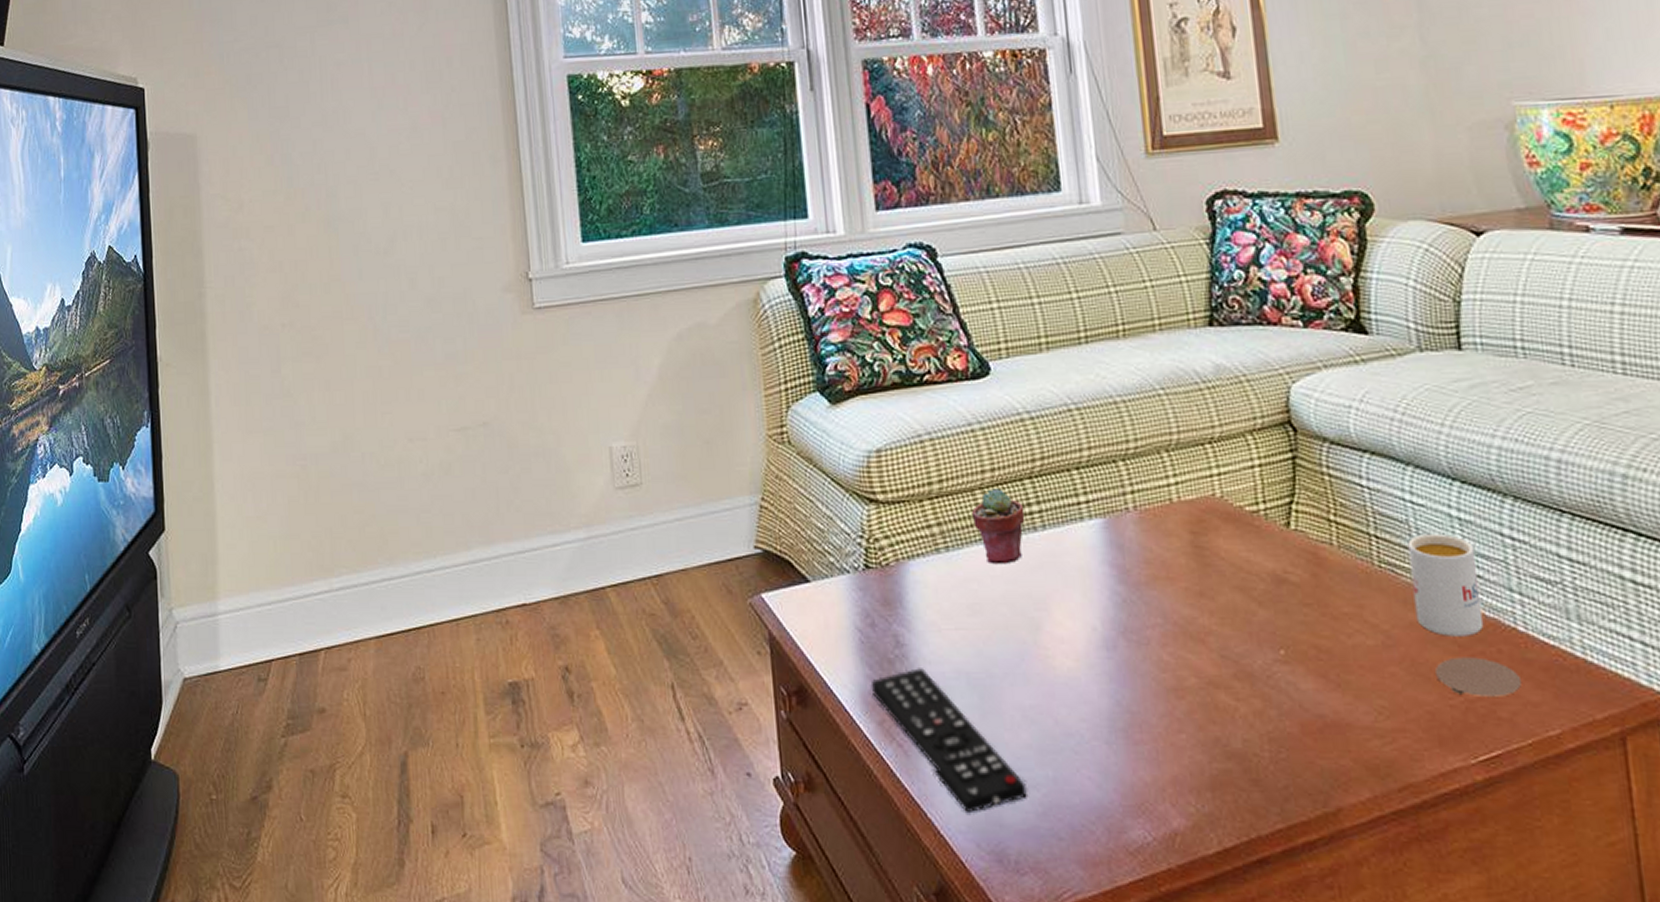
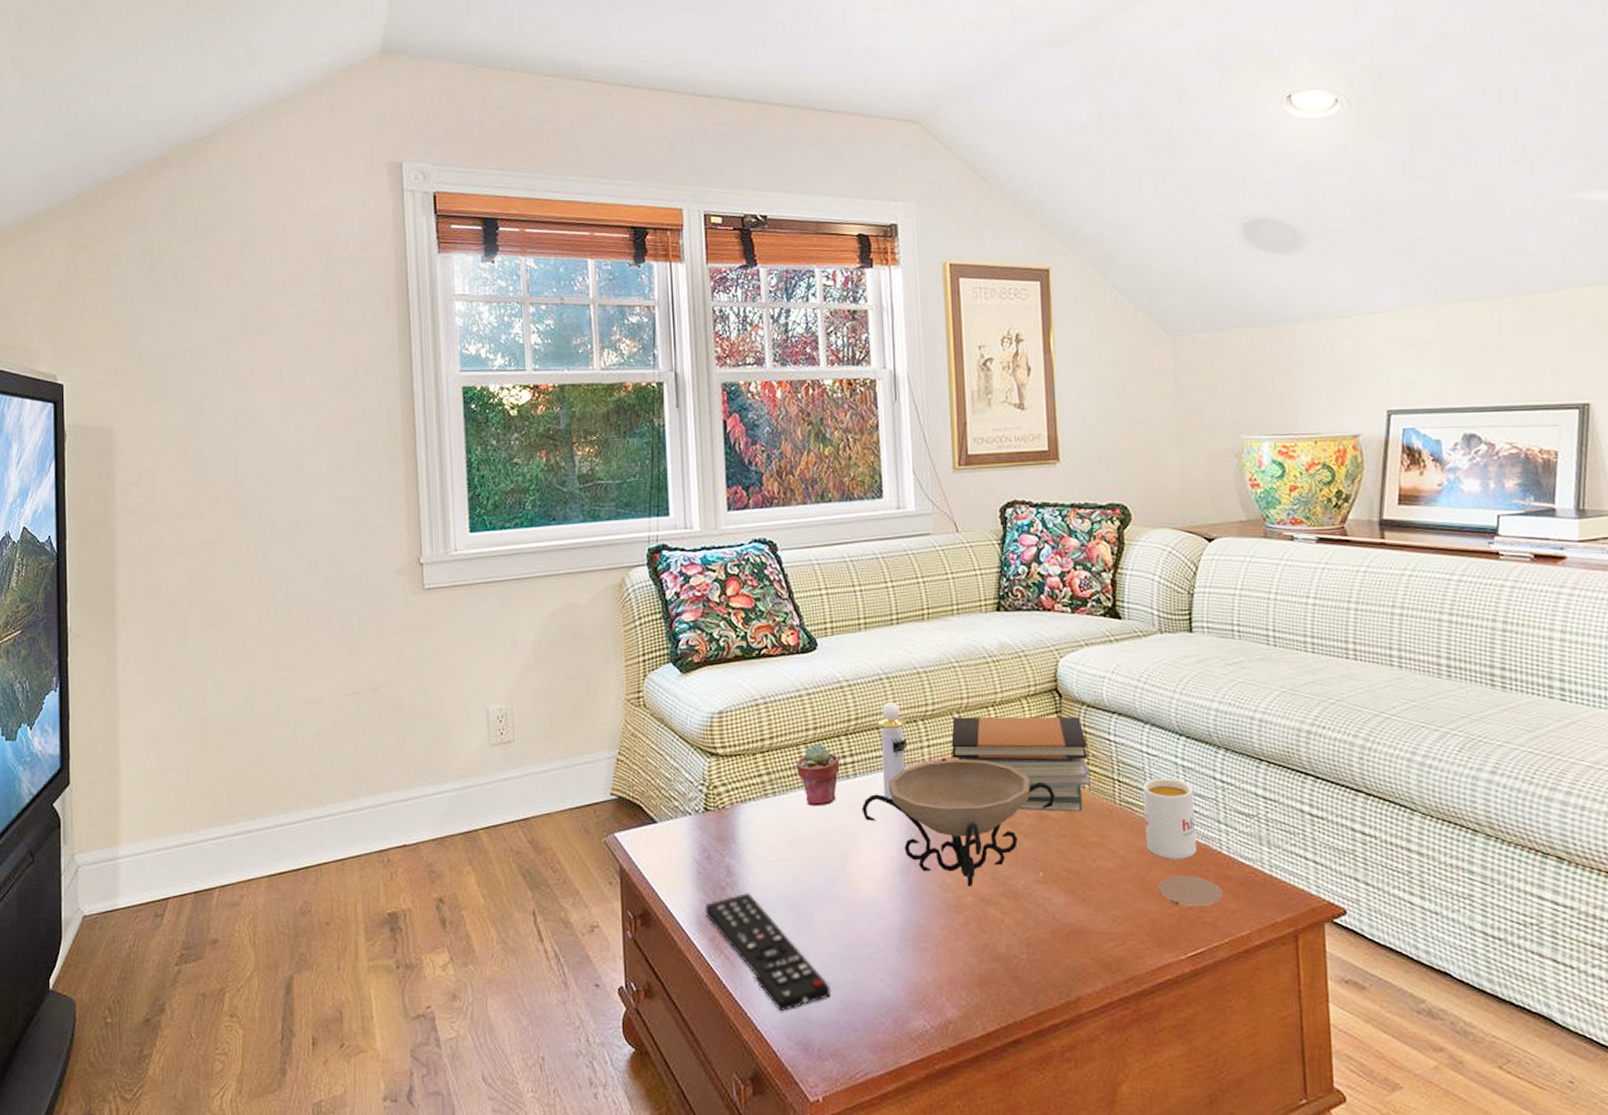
decorative bowl: none [1053,506,1295,666] -> present [861,757,1055,886]
perfume bottle: none [1067,439,1105,557] -> present [877,702,906,800]
book stack: none [1160,455,1342,574] -> present [950,716,1092,811]

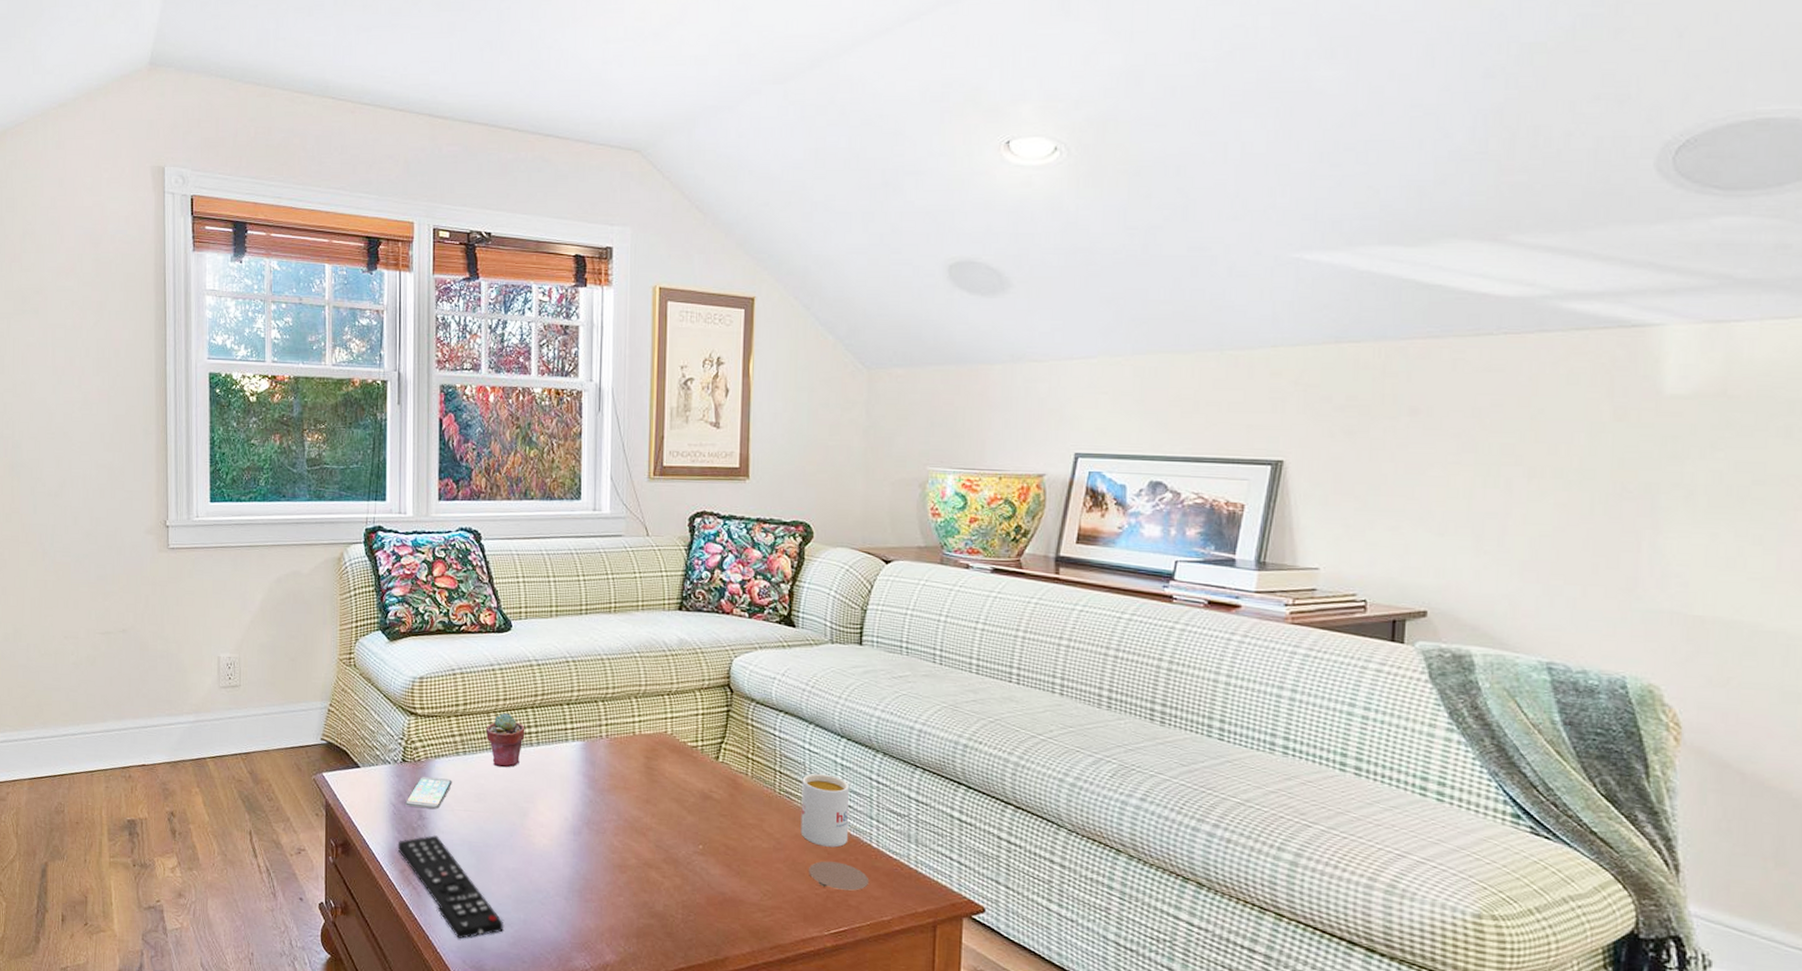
smartphone: none [711,826,762,863] -> present [405,777,452,810]
decorative bowl: present [861,757,1055,886] -> none [542,735,720,851]
perfume bottle: present [877,702,906,800] -> none [561,683,587,768]
book stack: present [950,716,1092,811] -> none [626,701,755,795]

